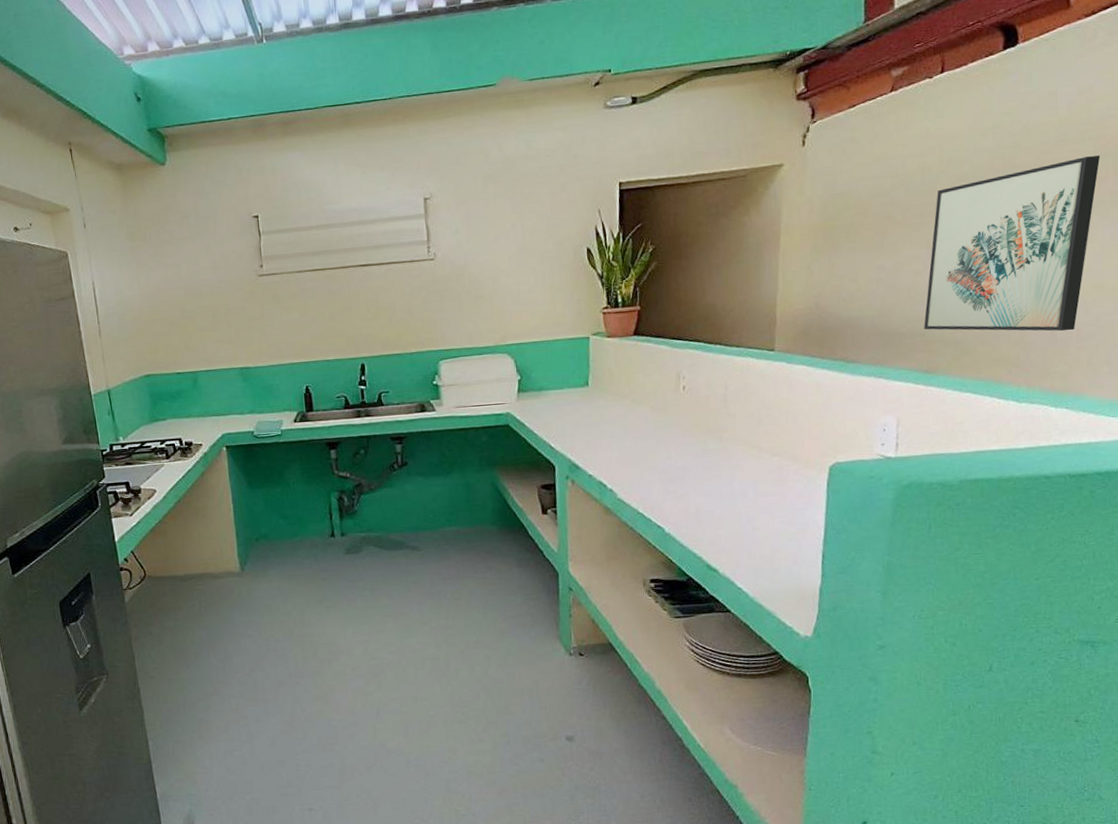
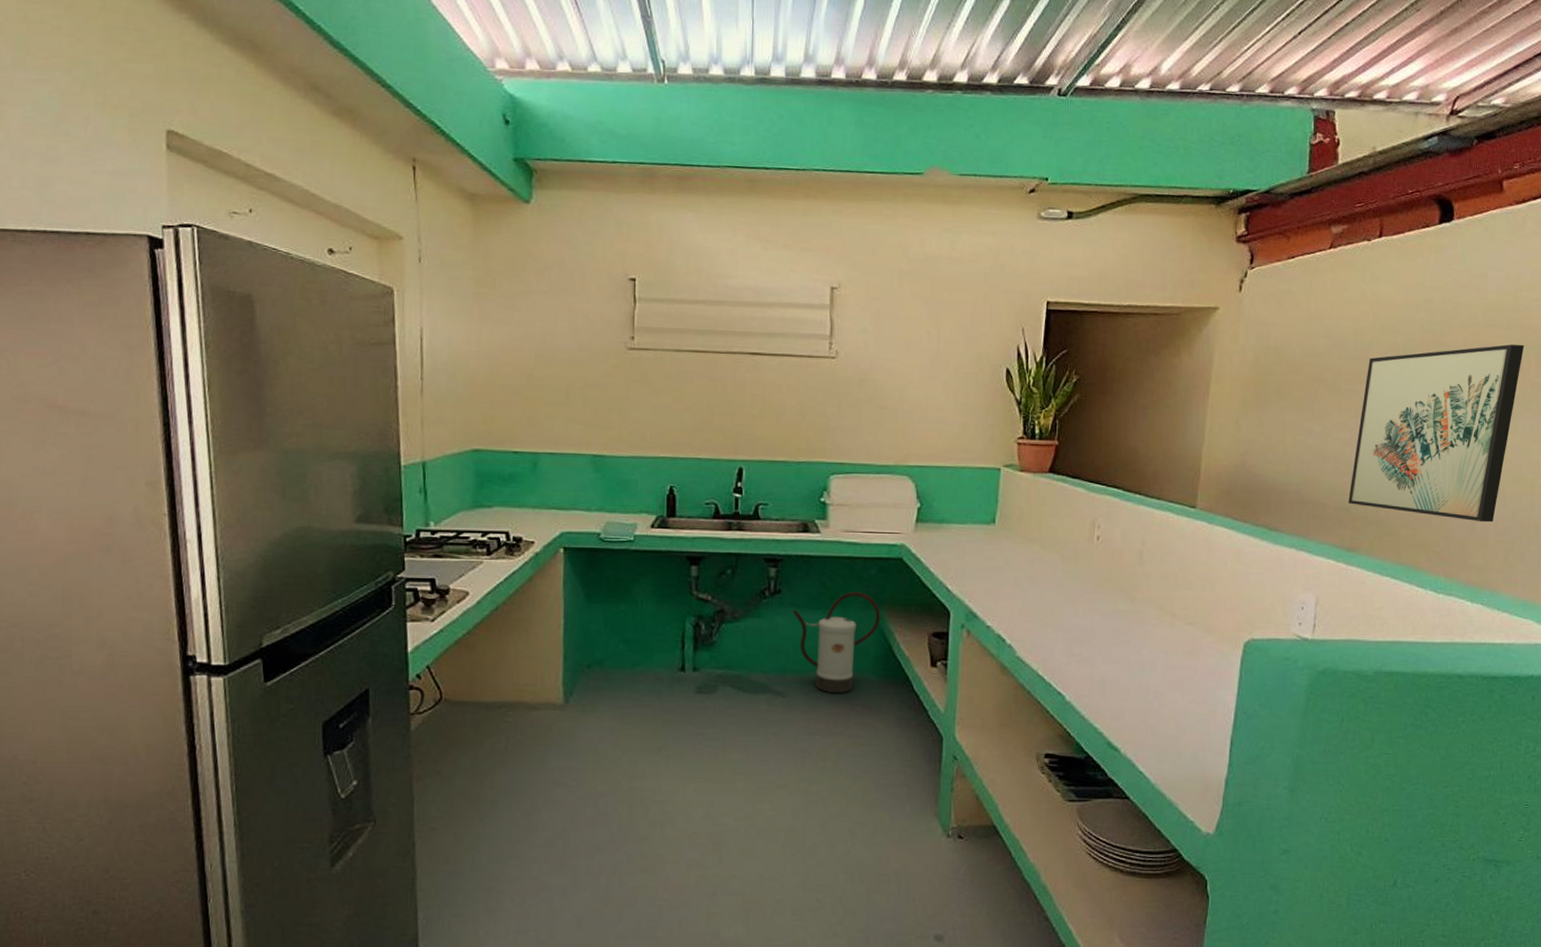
watering can: none [418,457,495,544] -> present [791,592,881,693]

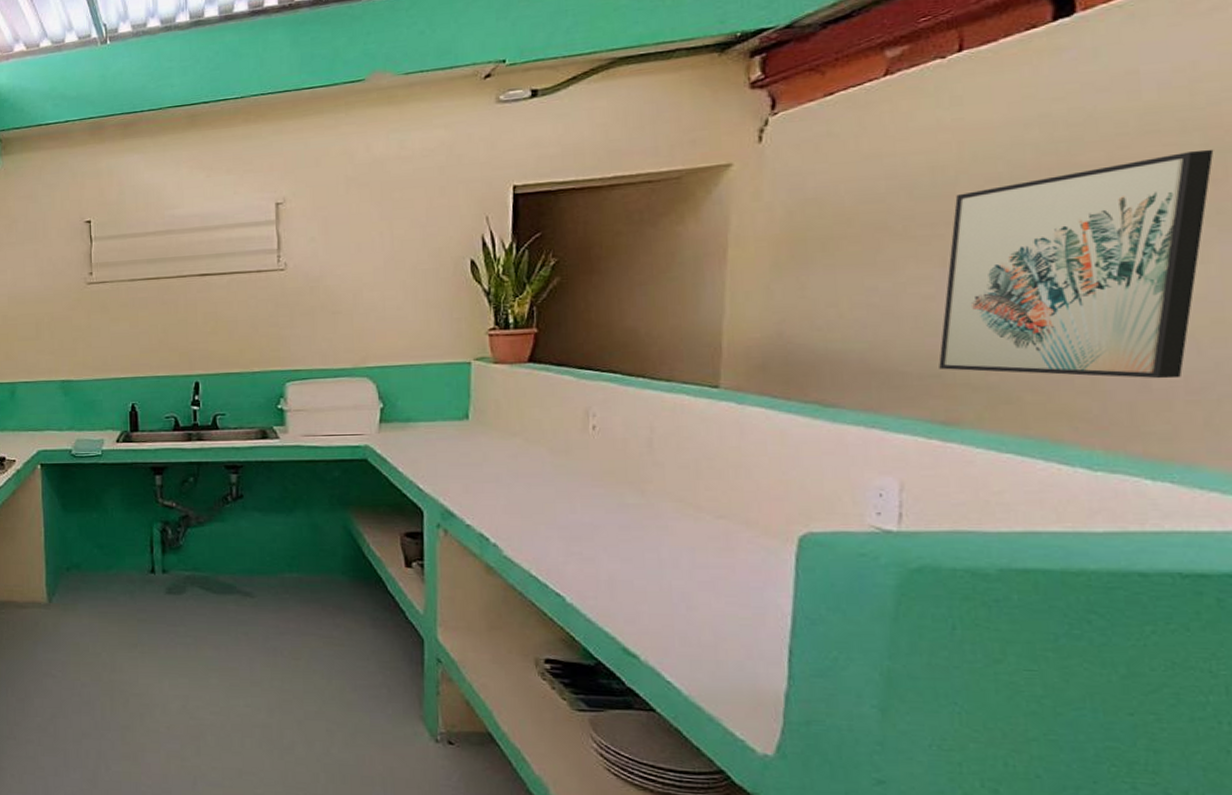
watering can: present [791,592,881,693] -> none [255,494,348,594]

